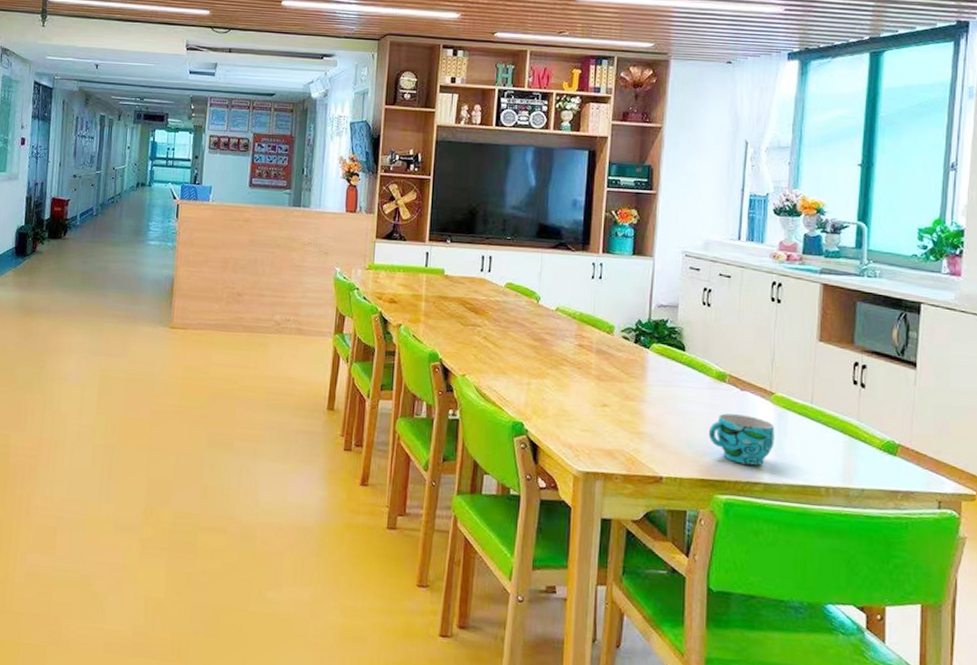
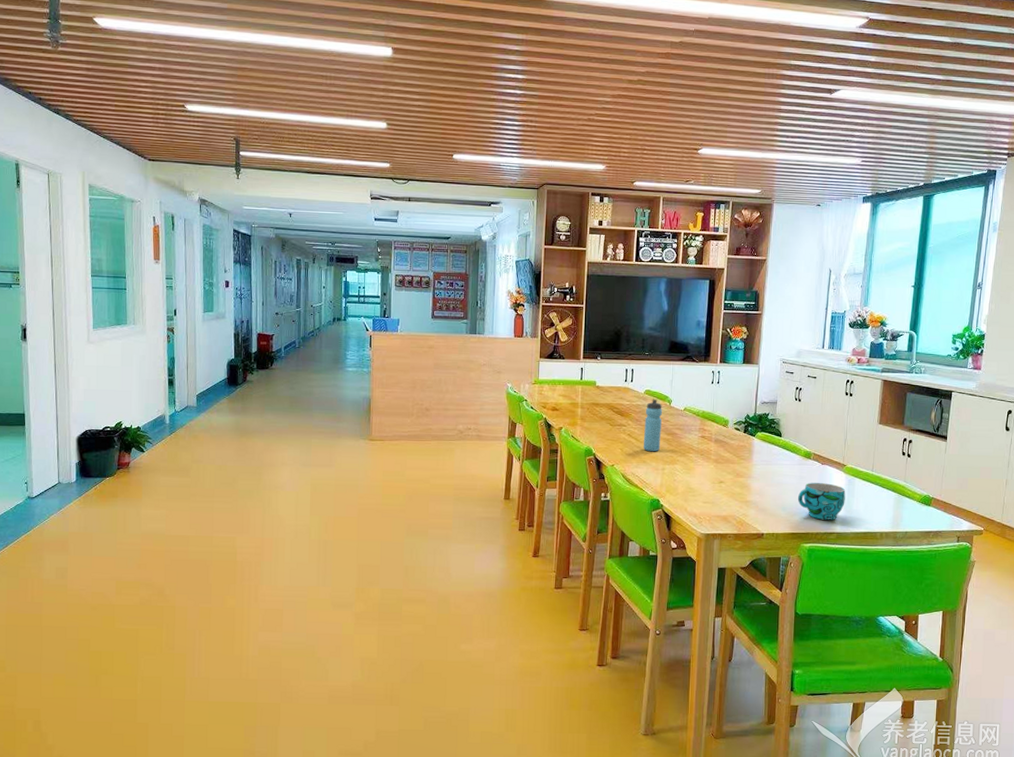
water bottle: none [503,295,528,362] -> present [644,399,662,452]

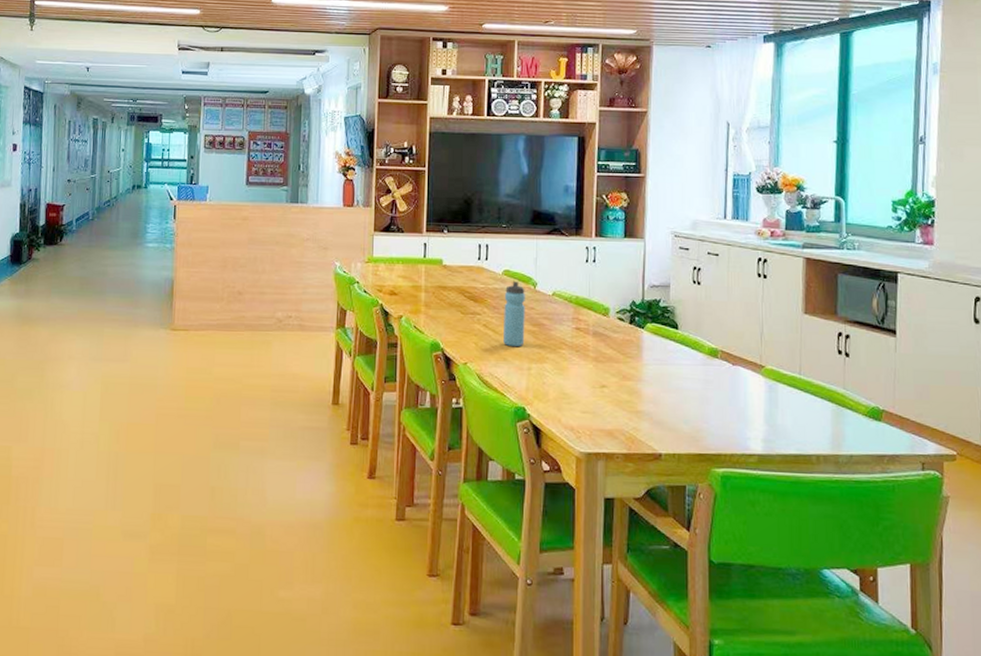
cup: present [797,483,846,520] -> none [703,388,767,438]

